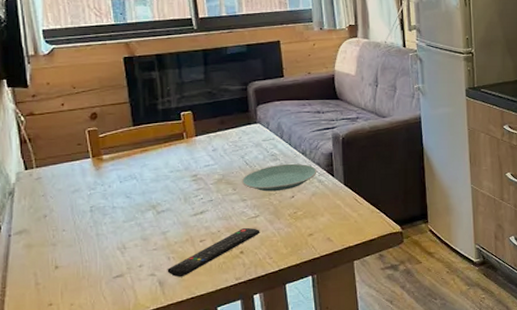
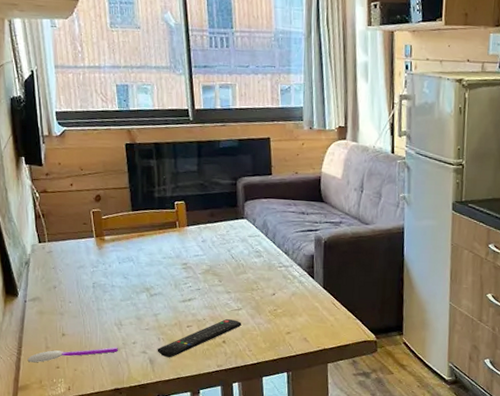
spoon: none [13,273,122,304] -> present [27,347,118,363]
plate: present [241,163,317,192] -> none [227,261,298,288]

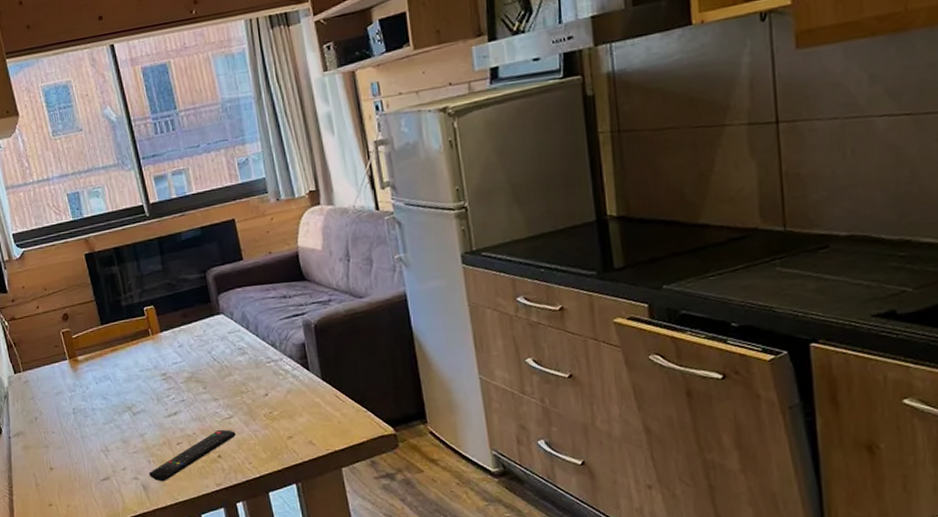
spoon: present [27,347,118,363] -> none [19,476,108,503]

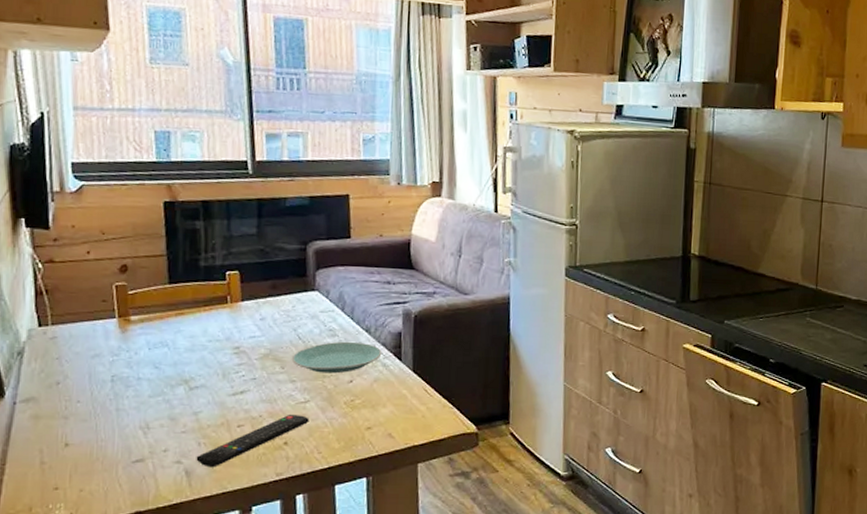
plate: none [210,357,290,390] -> present [291,341,382,374]

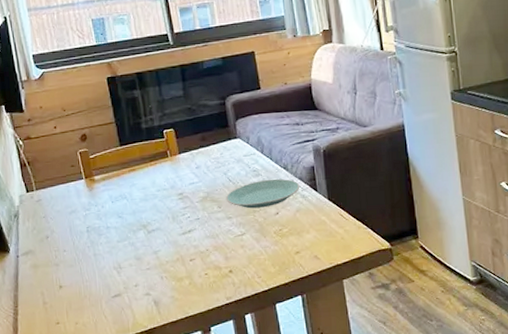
remote control: present [196,414,310,468] -> none [161,246,247,297]

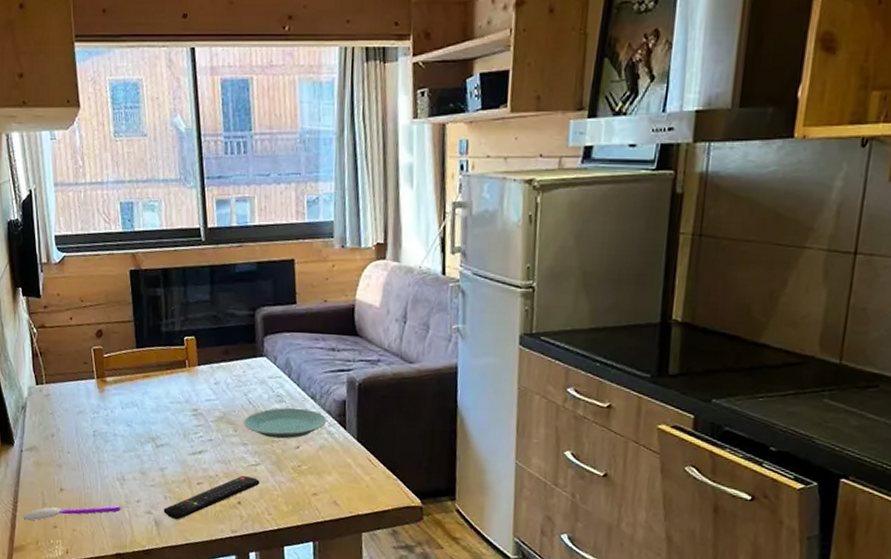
spoon: none [25,292,120,322] -> present [23,505,120,521]
remote control: none [161,246,247,297] -> present [163,475,260,520]

